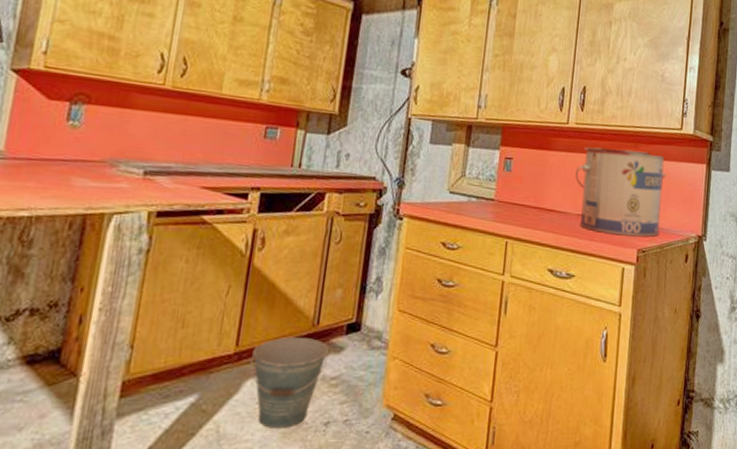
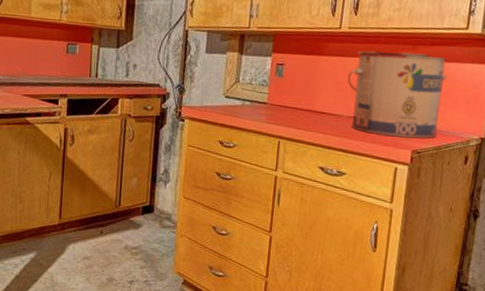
bucket: present [249,337,330,428] -> none [70,214,130,283]

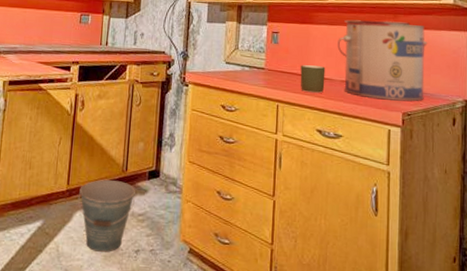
bucket: none [70,214,130,283] -> present [77,180,136,252]
mug: none [304,99,333,130] -> present [300,65,326,94]

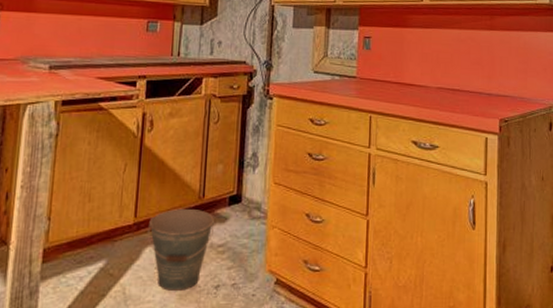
mug: present [300,65,326,94] -> none [394,72,421,103]
paint can: present [337,19,428,102] -> none [433,22,524,107]

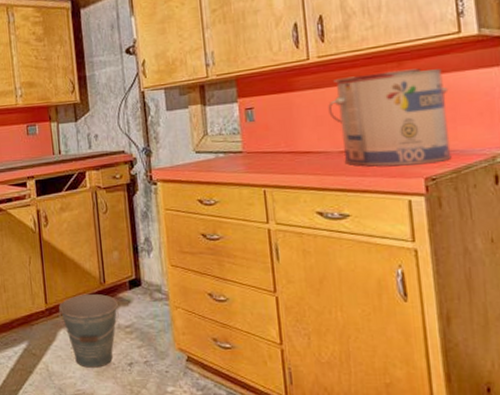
paint can: none [433,22,524,107] -> present [328,68,452,167]

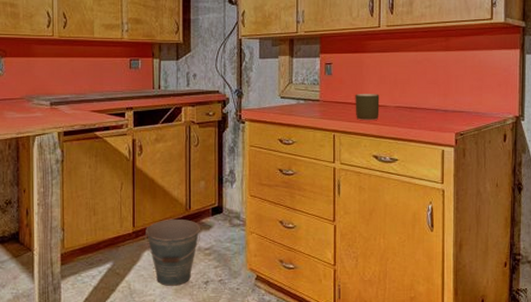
mug: none [286,138,320,172] -> present [355,94,380,121]
paint can: present [328,68,452,167] -> none [390,44,479,122]

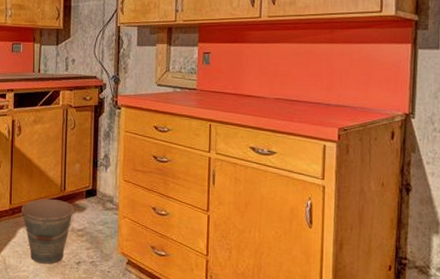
mug: present [355,94,380,121] -> none [232,84,259,112]

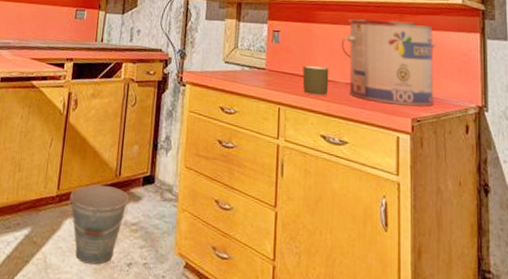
mug: none [232,84,259,112] -> present [302,65,329,97]
paint can: none [271,36,366,117] -> present [341,18,436,107]

